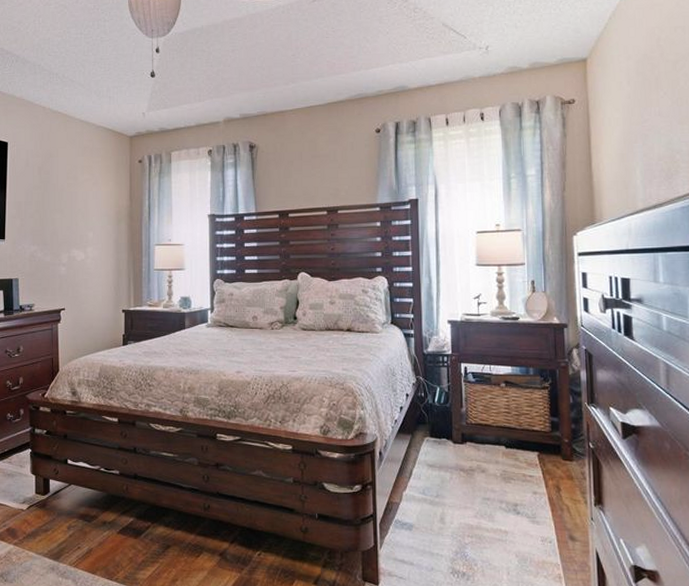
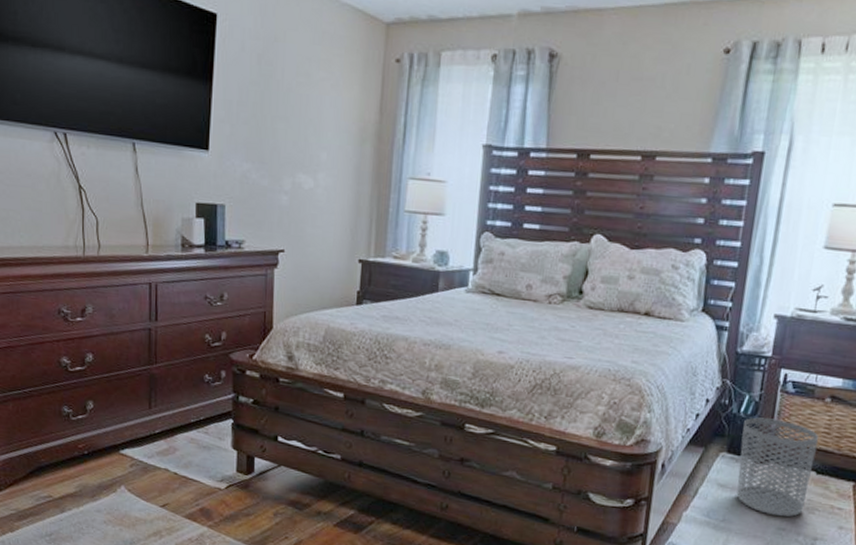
waste bin: none [439,405,502,488] -> present [736,417,819,517]

